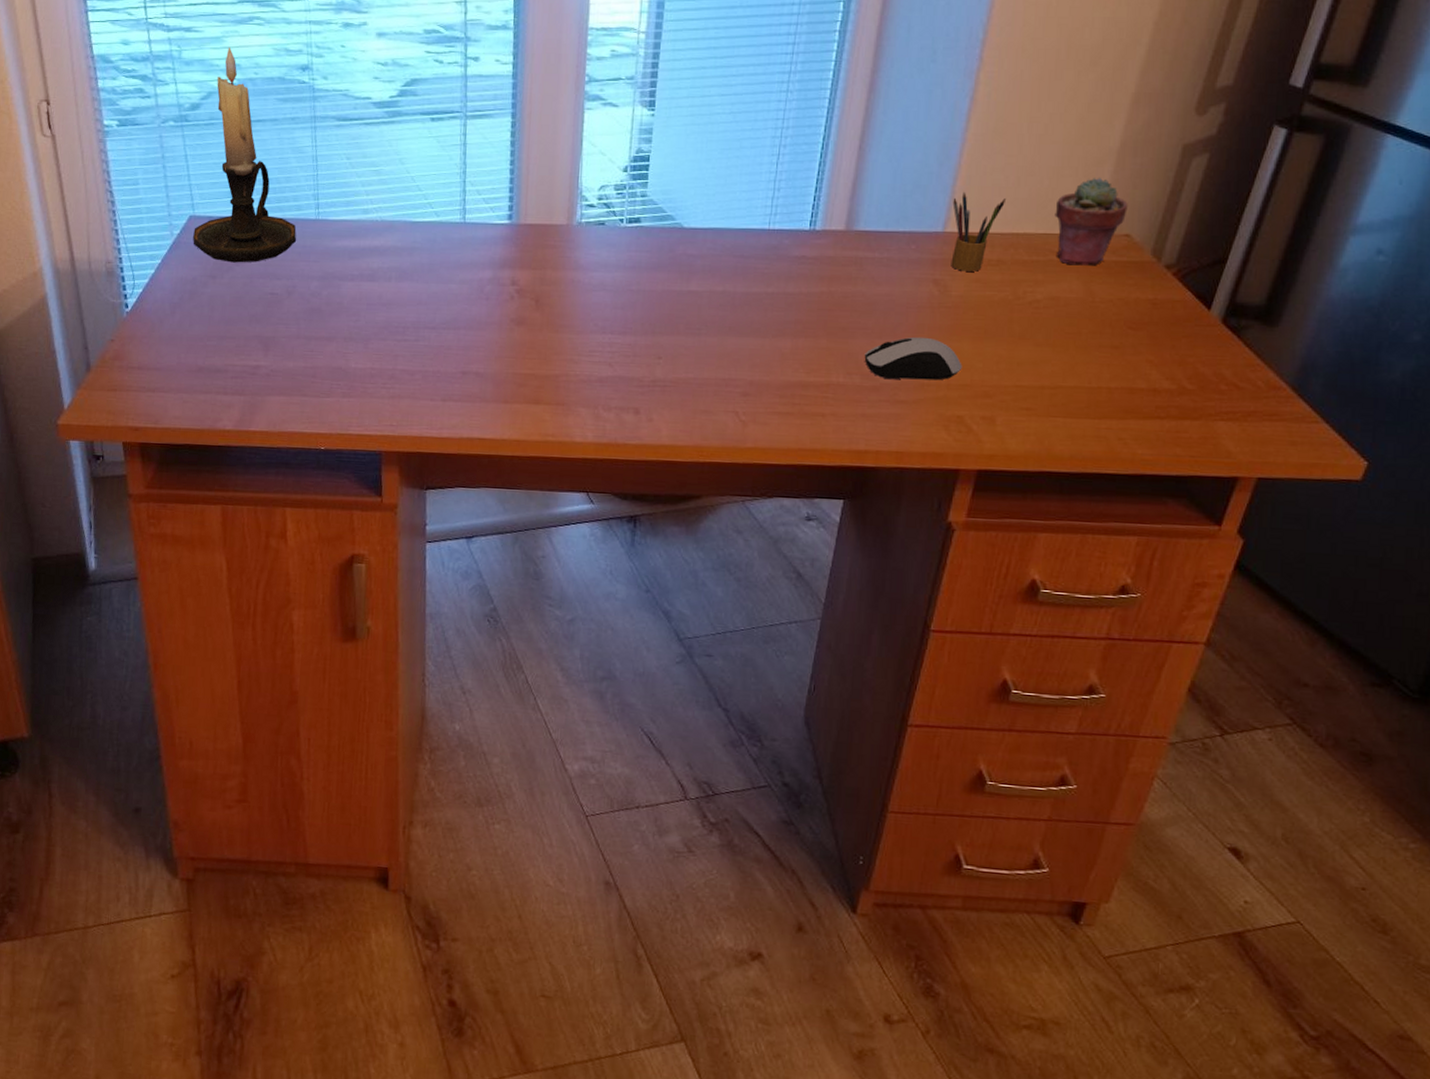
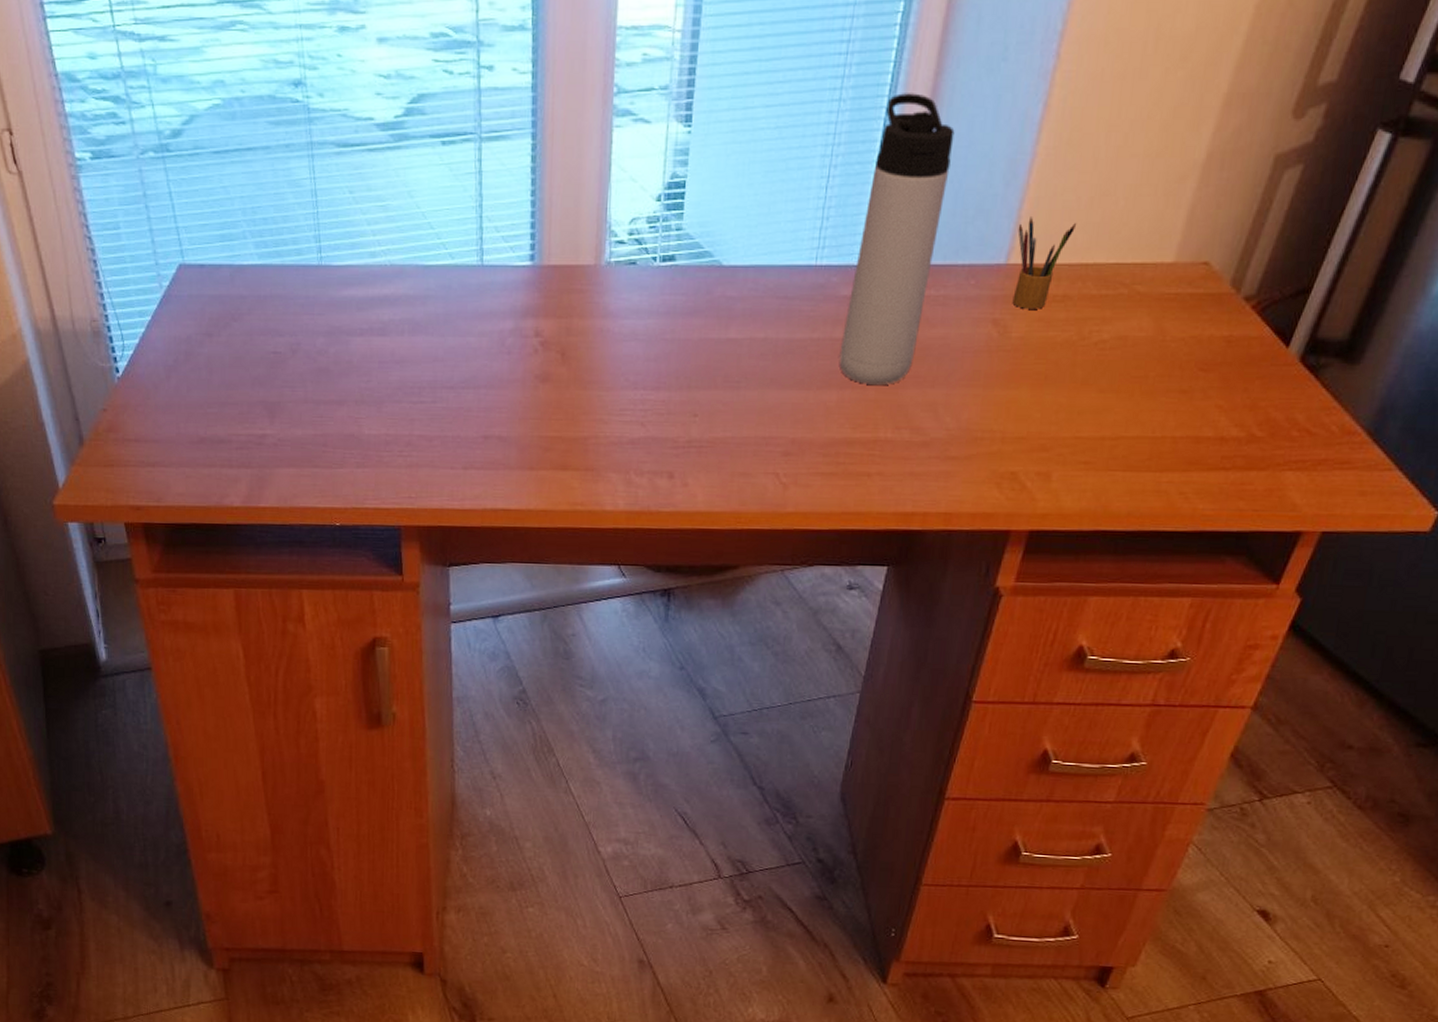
candle holder: present [193,46,297,263] -> none [184,58,298,318]
thermos bottle: none [792,87,891,335] -> present [839,93,955,385]
computer mouse: present [864,336,962,381] -> none [914,385,1019,433]
potted succulent: present [1055,177,1128,266] -> none [1128,195,1209,300]

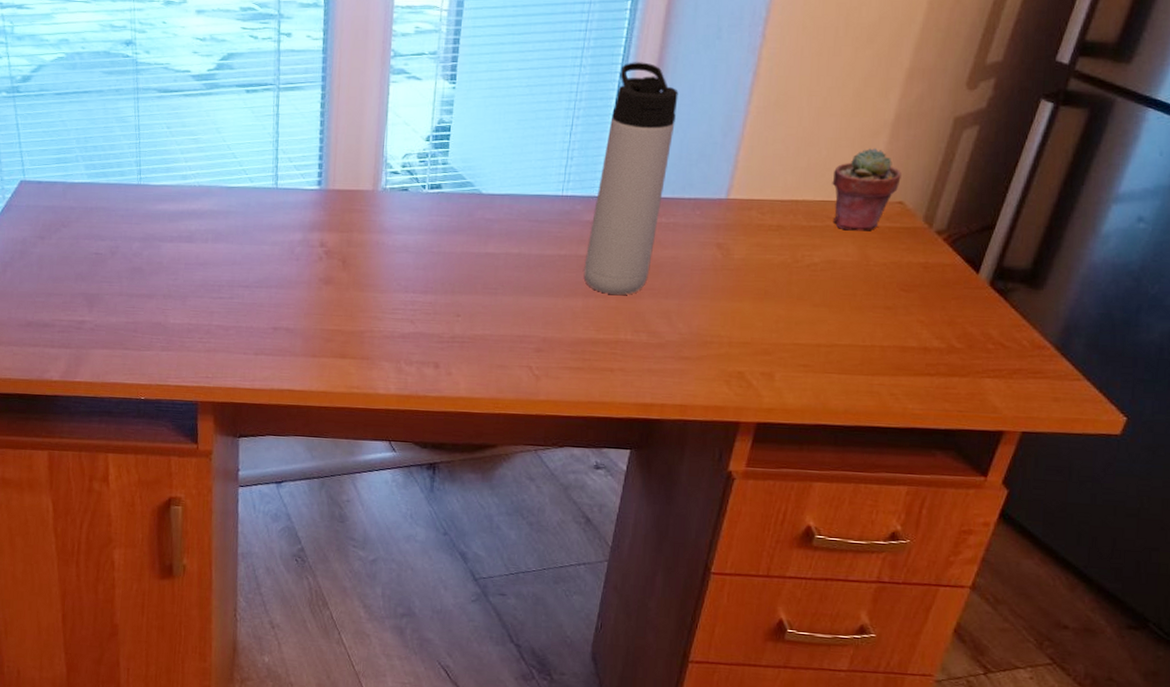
pencil box: present [1012,217,1077,309] -> none [733,161,787,236]
potted succulent: none [1128,195,1209,300] -> present [832,147,901,231]

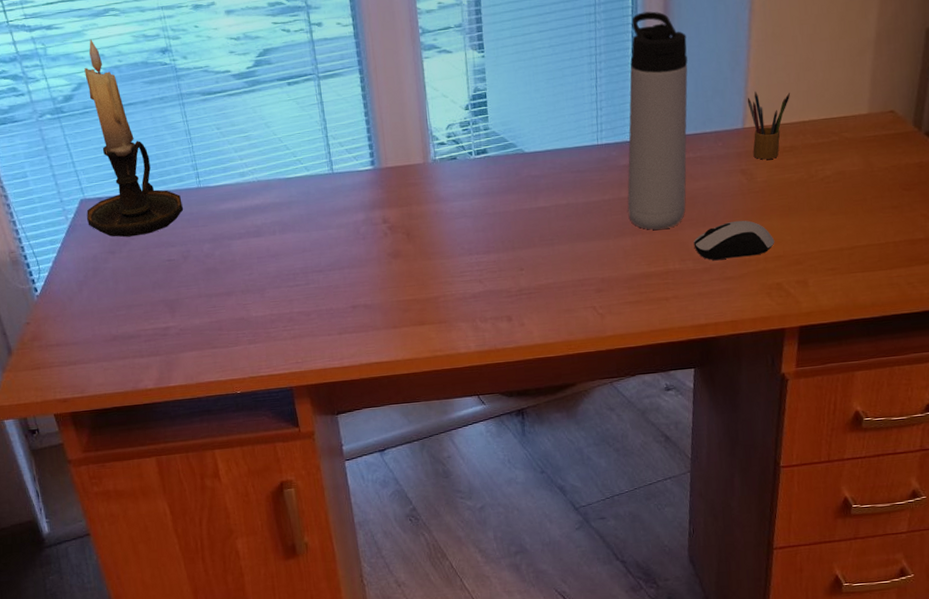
candle holder: none [23,22,120,225] -> present [84,39,183,238]
computer mouse: none [651,297,744,338] -> present [693,220,775,260]
pencil box: none [733,161,787,236] -> present [747,92,791,160]
potted succulent: present [832,147,901,231] -> none [831,64,889,143]

